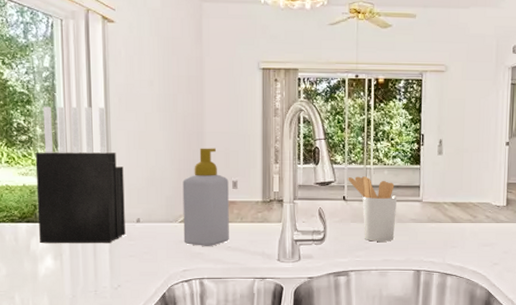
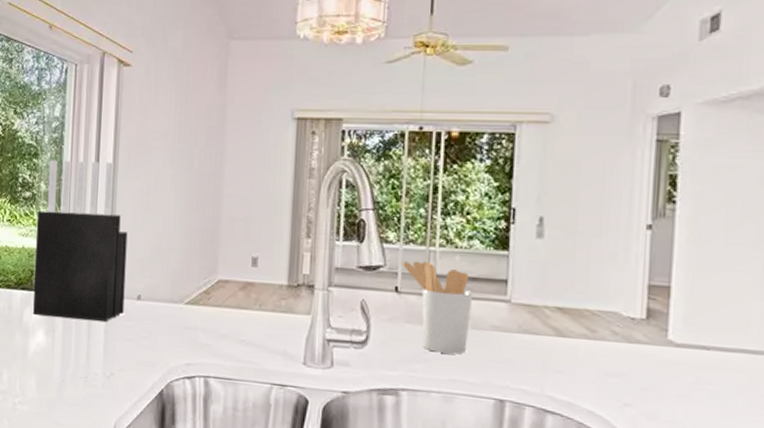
soap bottle: present [182,148,229,247] -> none [189,214,247,338]

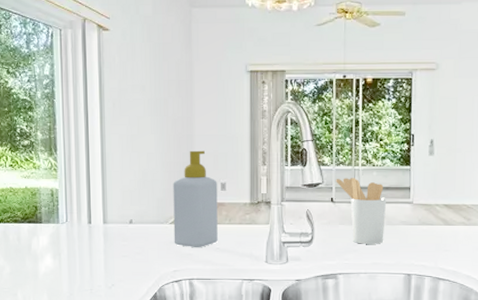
knife block: present [33,160,128,321] -> none [36,112,119,244]
soap bottle: none [189,214,247,338] -> present [173,150,218,248]

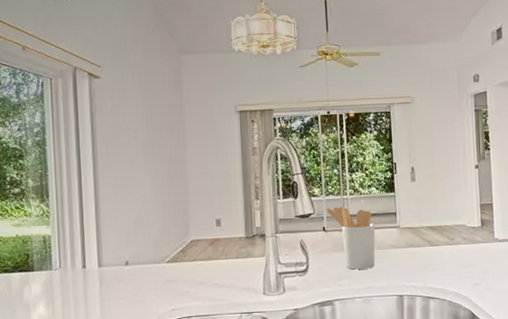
soap bottle: present [173,150,218,248] -> none [168,188,215,285]

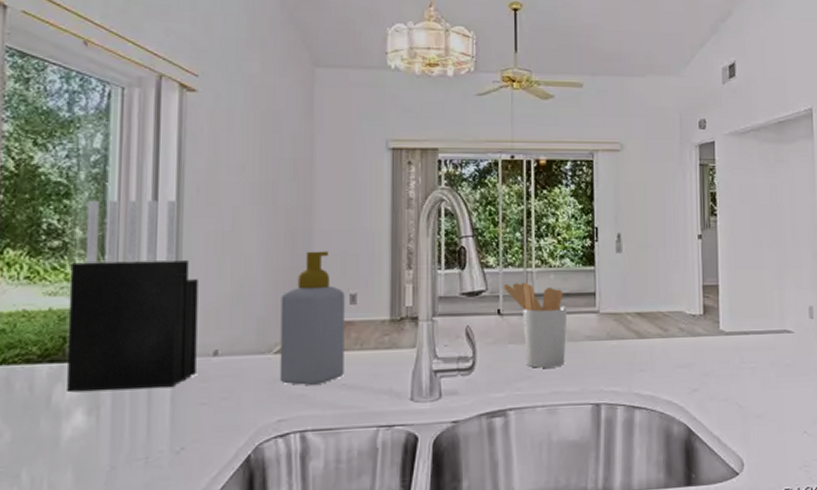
knife block: none [27,157,115,292] -> present [66,200,198,393]
soap bottle: none [168,188,215,285] -> present [279,251,345,386]

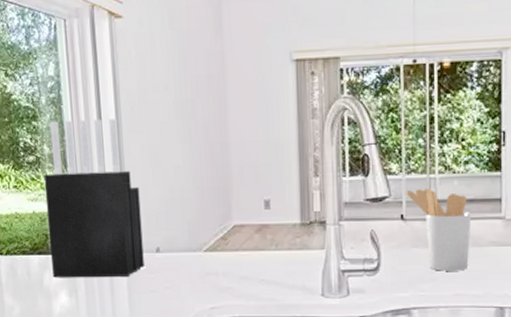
soap bottle: present [279,251,345,386] -> none [206,161,263,280]

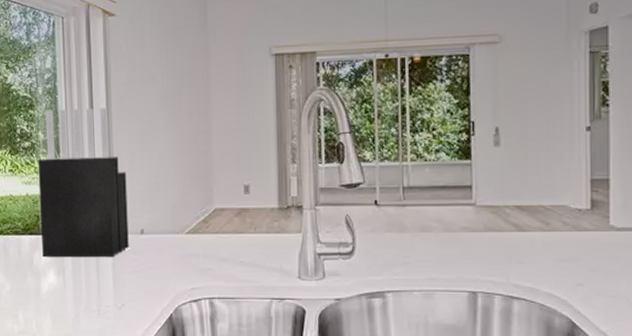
utensil holder: present [406,189,472,271] -> none [380,176,443,256]

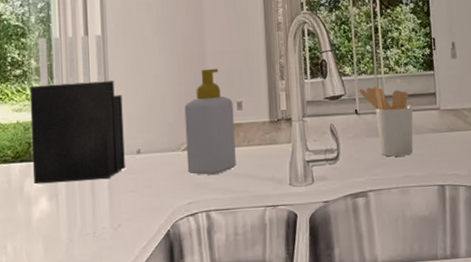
soap bottle: none [189,148,242,262] -> present [184,68,236,176]
utensil holder: none [380,176,443,256] -> present [359,87,414,157]

